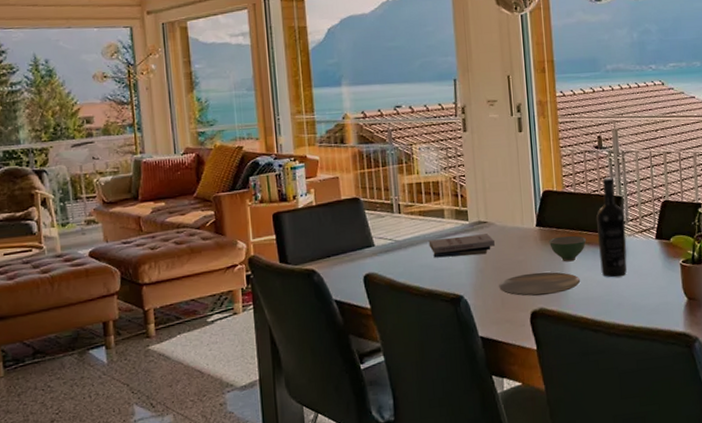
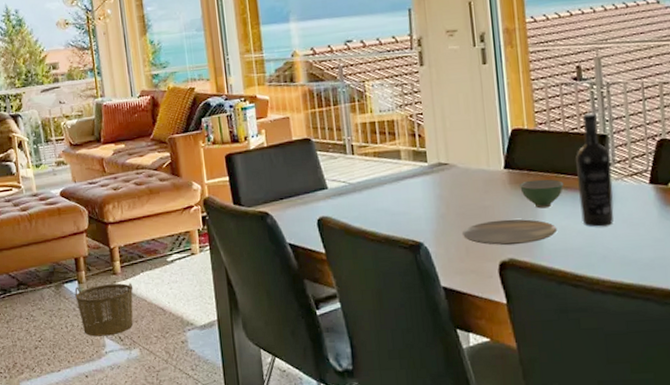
basket: none [101,346,169,405] -> present [74,283,134,337]
books: present [428,234,495,258] -> none [384,176,457,202]

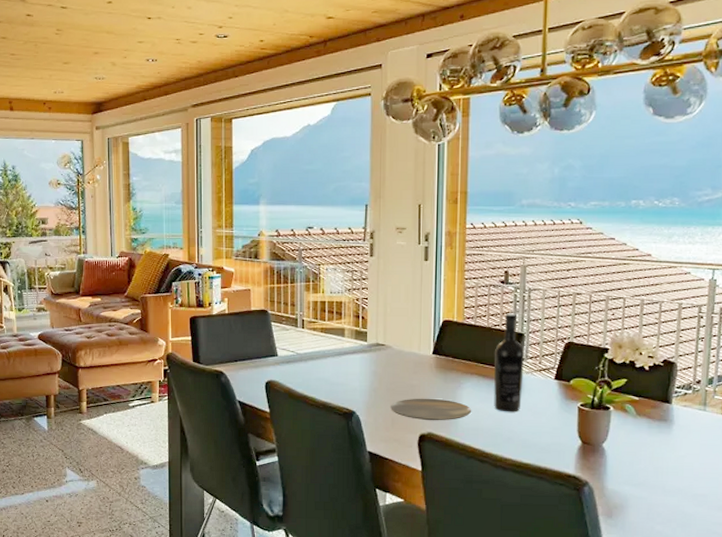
basket: present [74,283,134,337] -> none [43,421,96,467]
bowl: present [518,179,564,209] -> none [443,366,483,392]

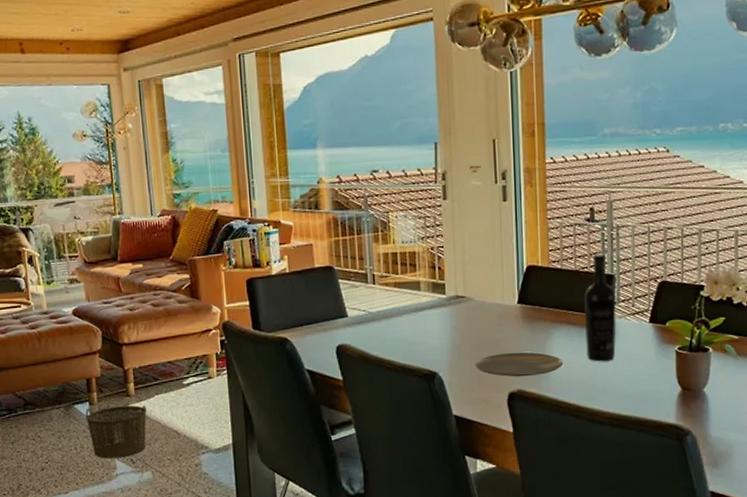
basket: none [43,421,96,467] -> present [85,405,147,459]

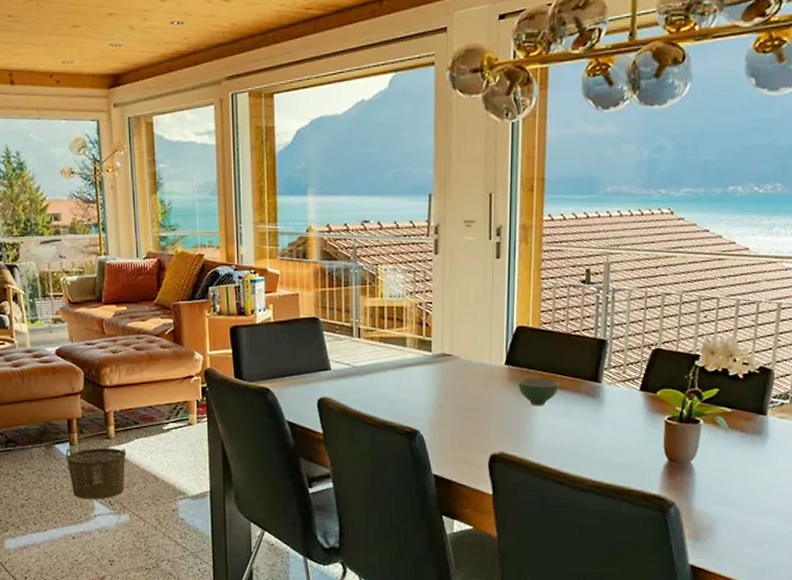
plate: present [474,352,564,377] -> none [457,414,549,439]
bowl: none [530,315,572,343] -> present [517,378,560,406]
wine bottle: present [584,253,616,361] -> none [572,317,607,427]

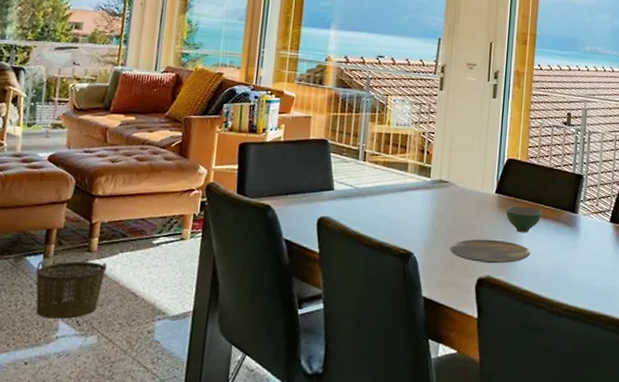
plate: none [457,414,549,439] -> present [449,239,531,264]

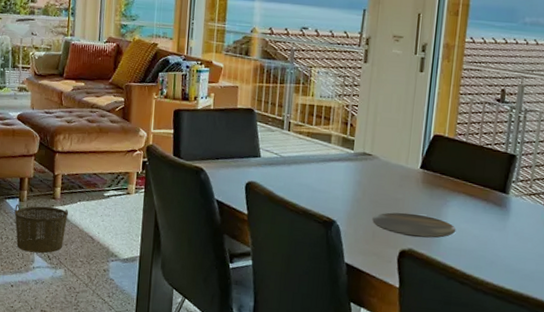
bowl: present [505,206,543,233] -> none [430,183,470,210]

